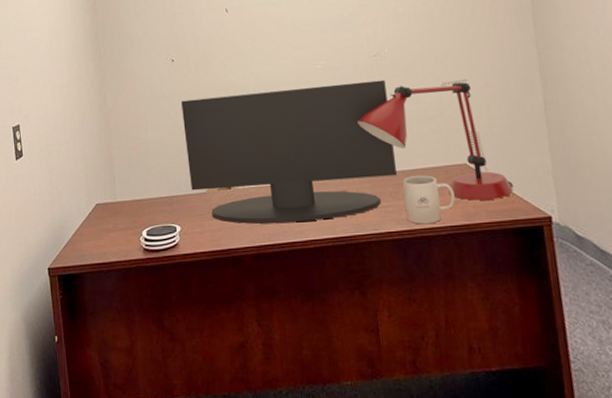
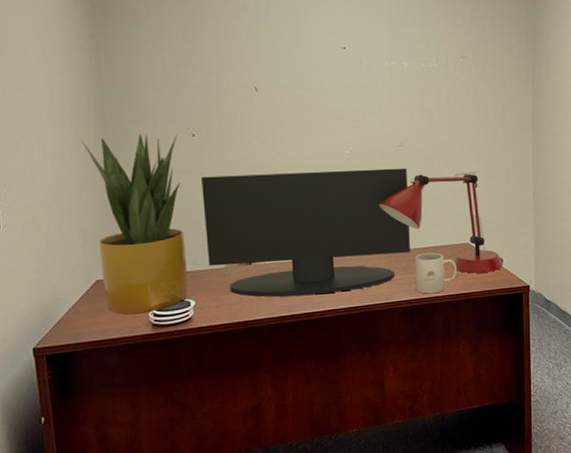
planter: none [82,61,173,239] -> present [81,134,188,315]

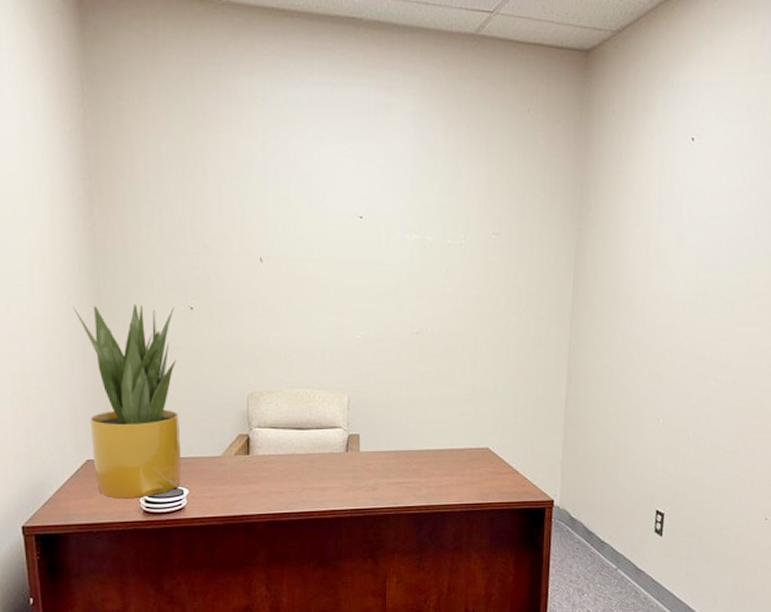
monitor: present [201,168,410,297] -> none [199,355,424,493]
desk lamp: present [378,171,504,274] -> none [390,367,526,482]
mug: present [414,252,457,294] -> none [426,456,473,501]

